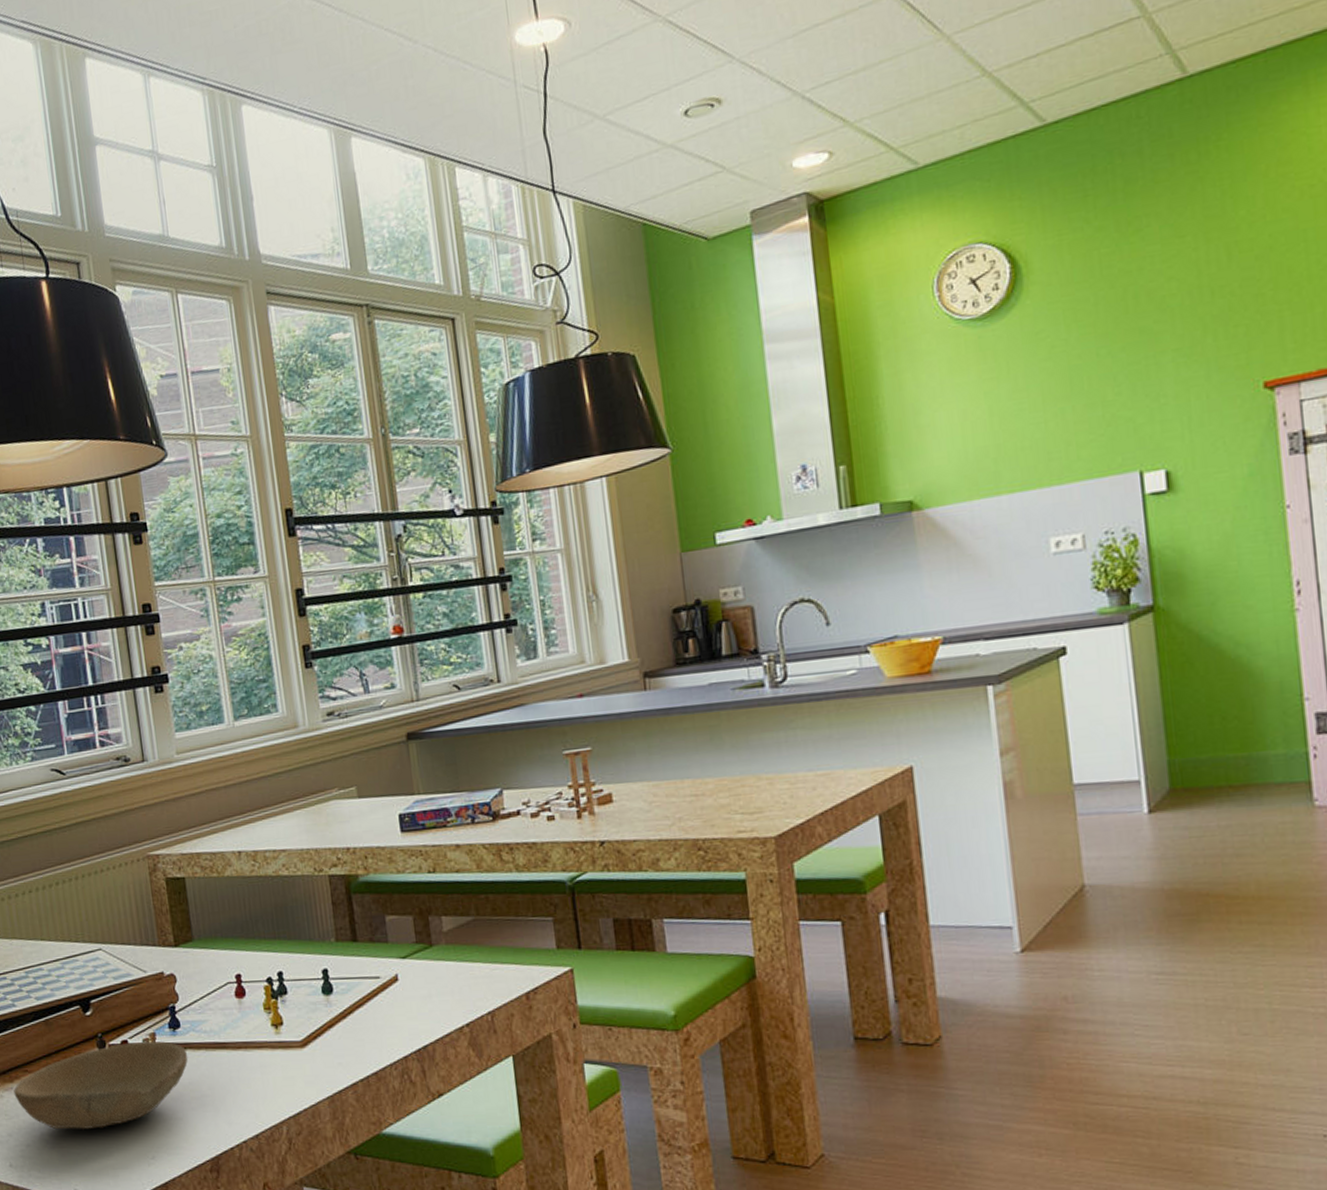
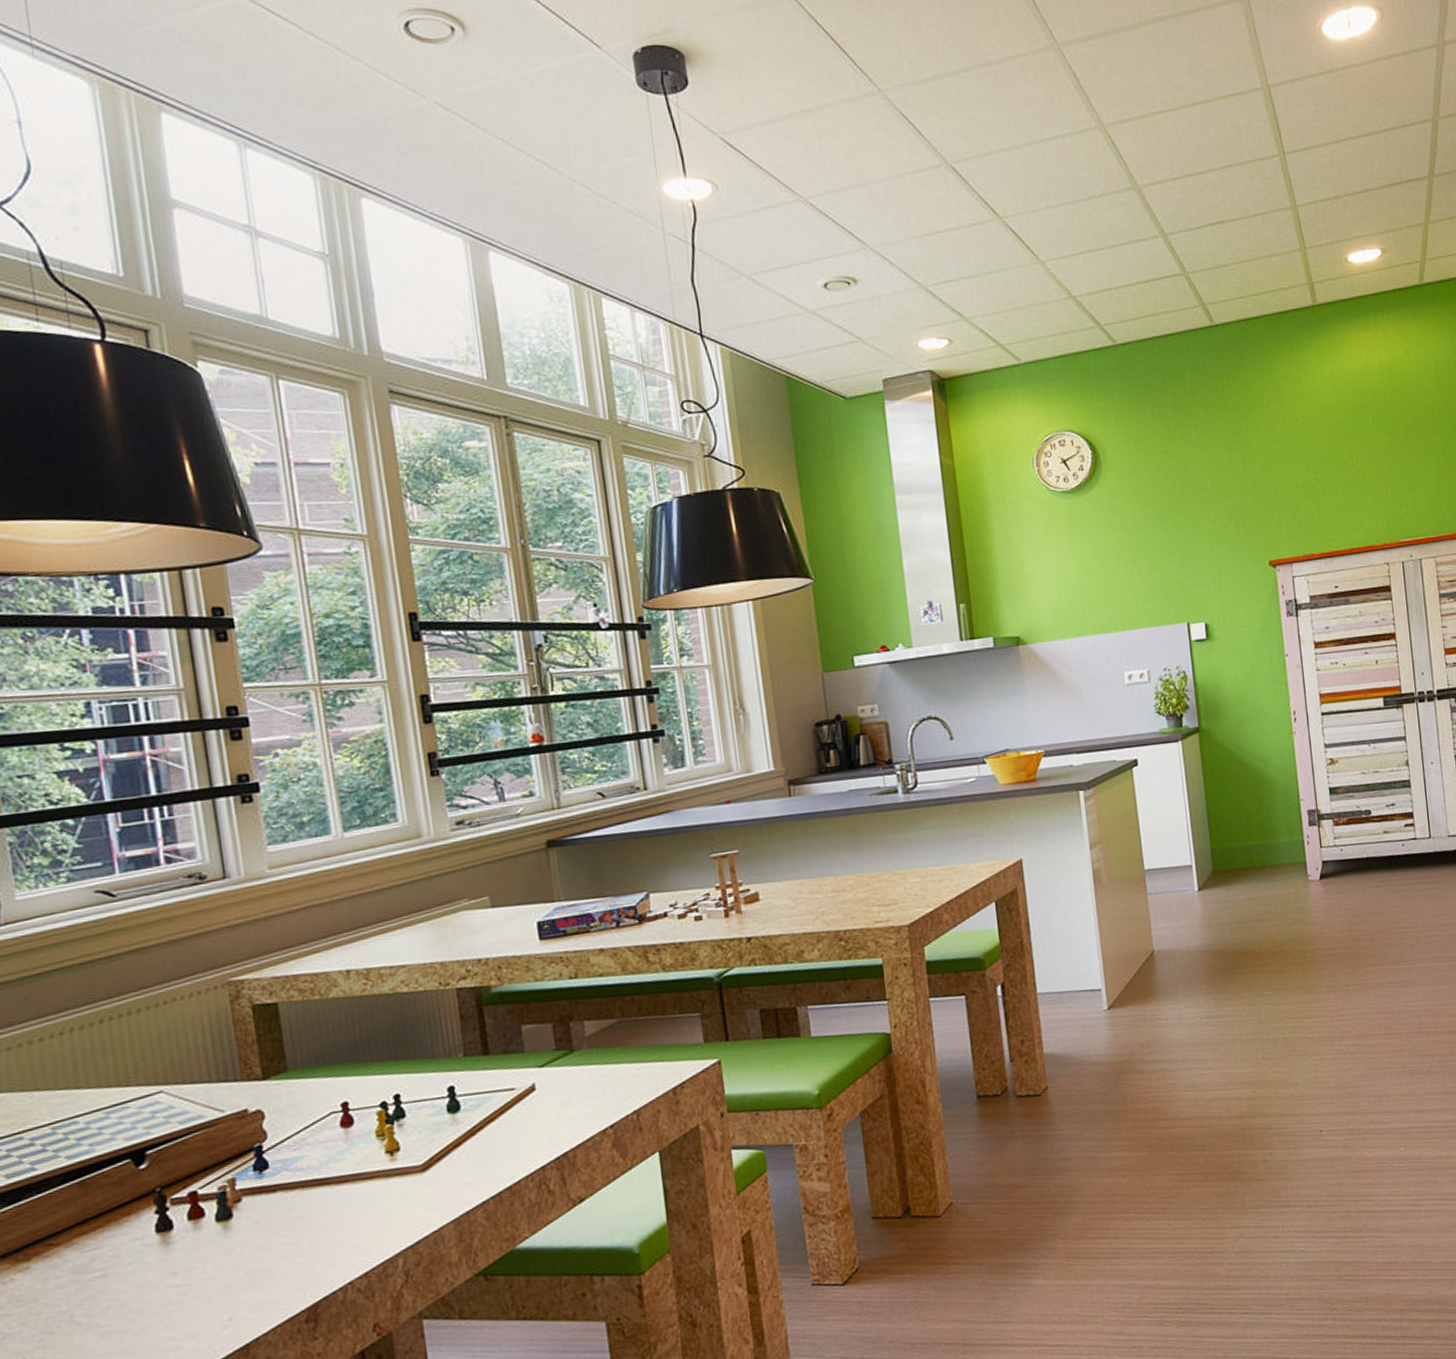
bowl: present [13,1041,188,1130] -> none [30,1186,279,1307]

